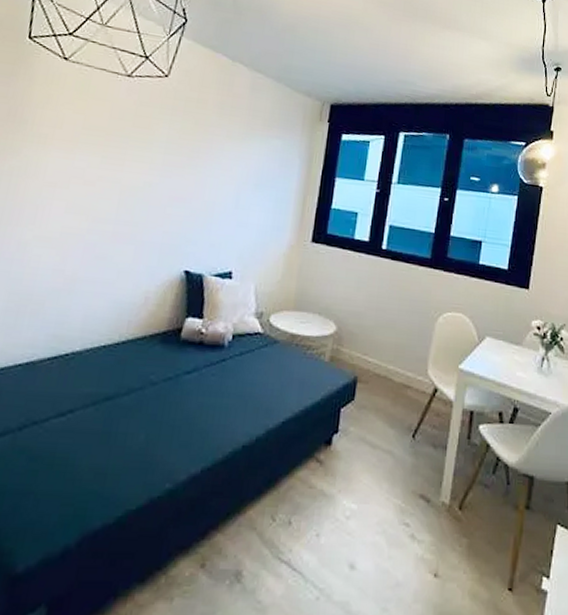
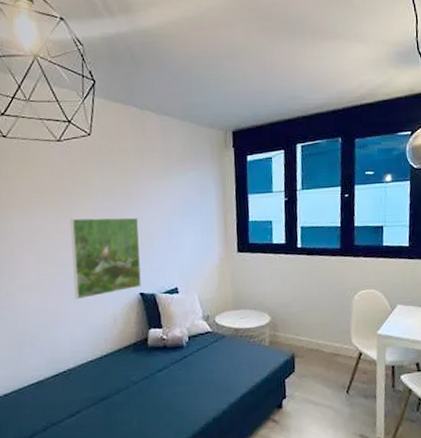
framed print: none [103,166,203,266] -> present [71,217,141,300]

